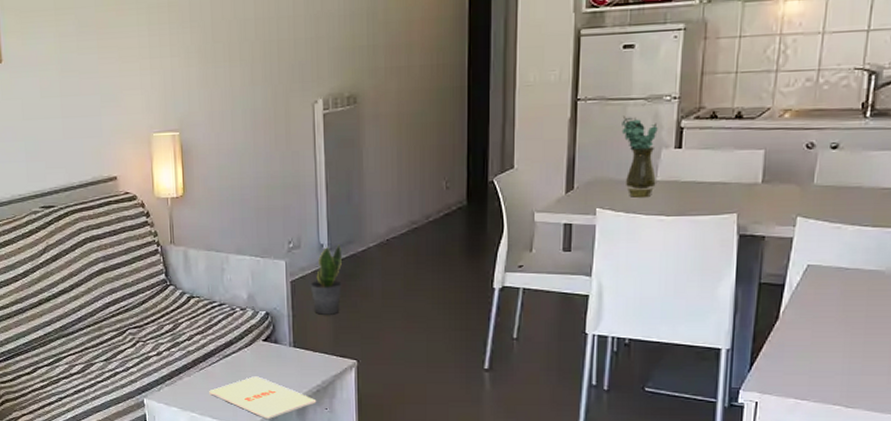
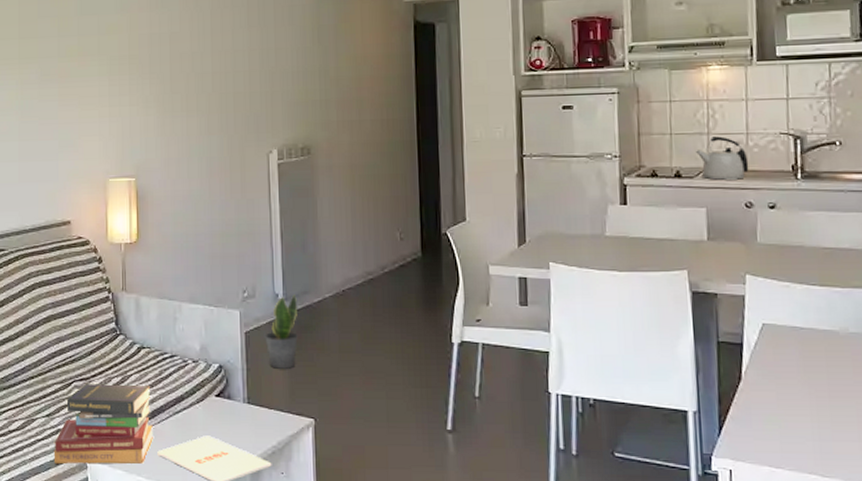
books: none [113,331,205,403] -> present [53,384,153,465]
vase: present [621,115,658,197] -> none [567,172,606,252]
kettle: none [761,73,816,121] -> present [696,136,749,181]

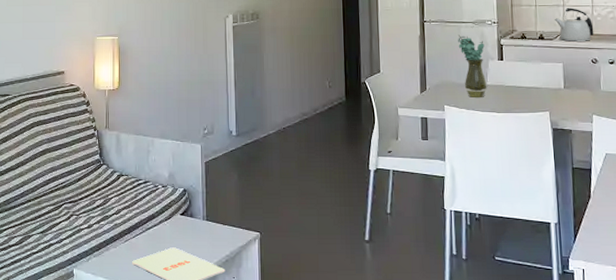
books: present [53,384,153,465] -> none [46,206,129,273]
potted plant: present [265,294,298,369] -> none [221,131,247,192]
vase: none [567,172,606,252] -> present [457,34,487,97]

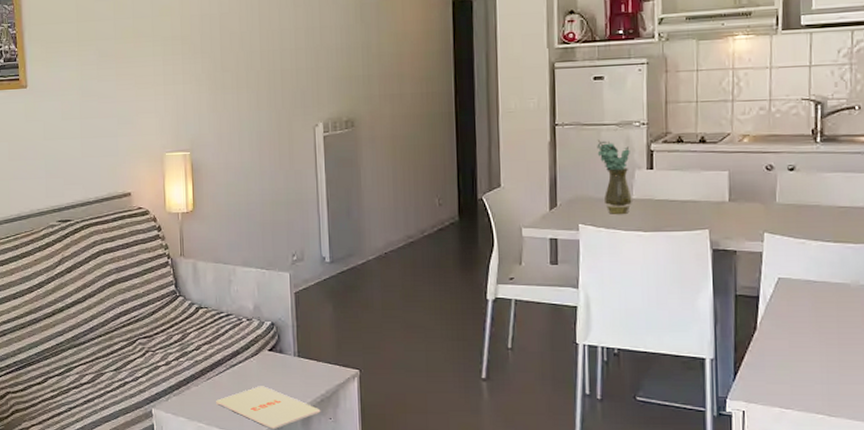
kettle: present [555,8,594,43] -> none [721,103,771,146]

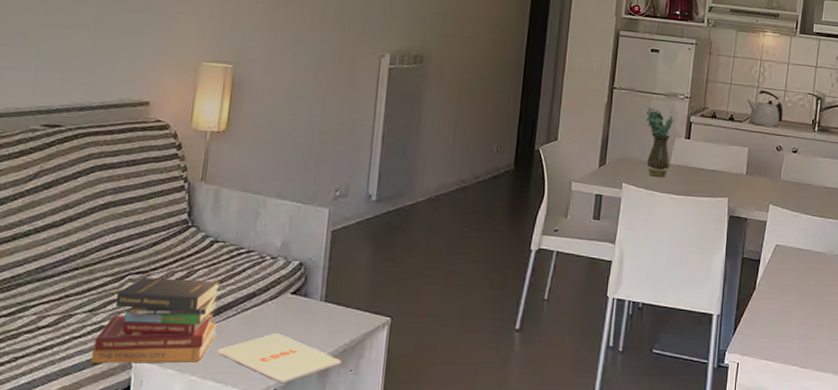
books: none [121,341,212,413] -> present [90,277,219,364]
kettle: none [721,103,771,146] -> present [747,90,783,128]

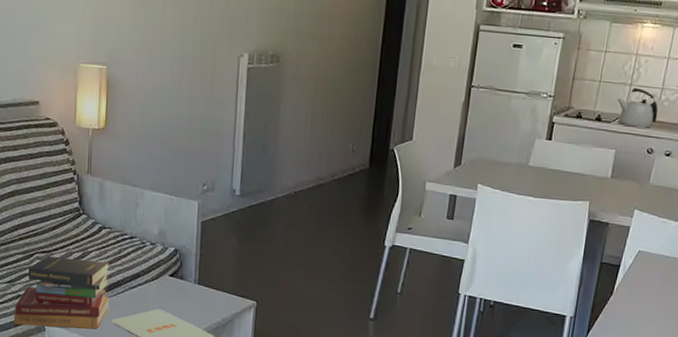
vase: present [646,106,673,177] -> none [504,105,534,179]

